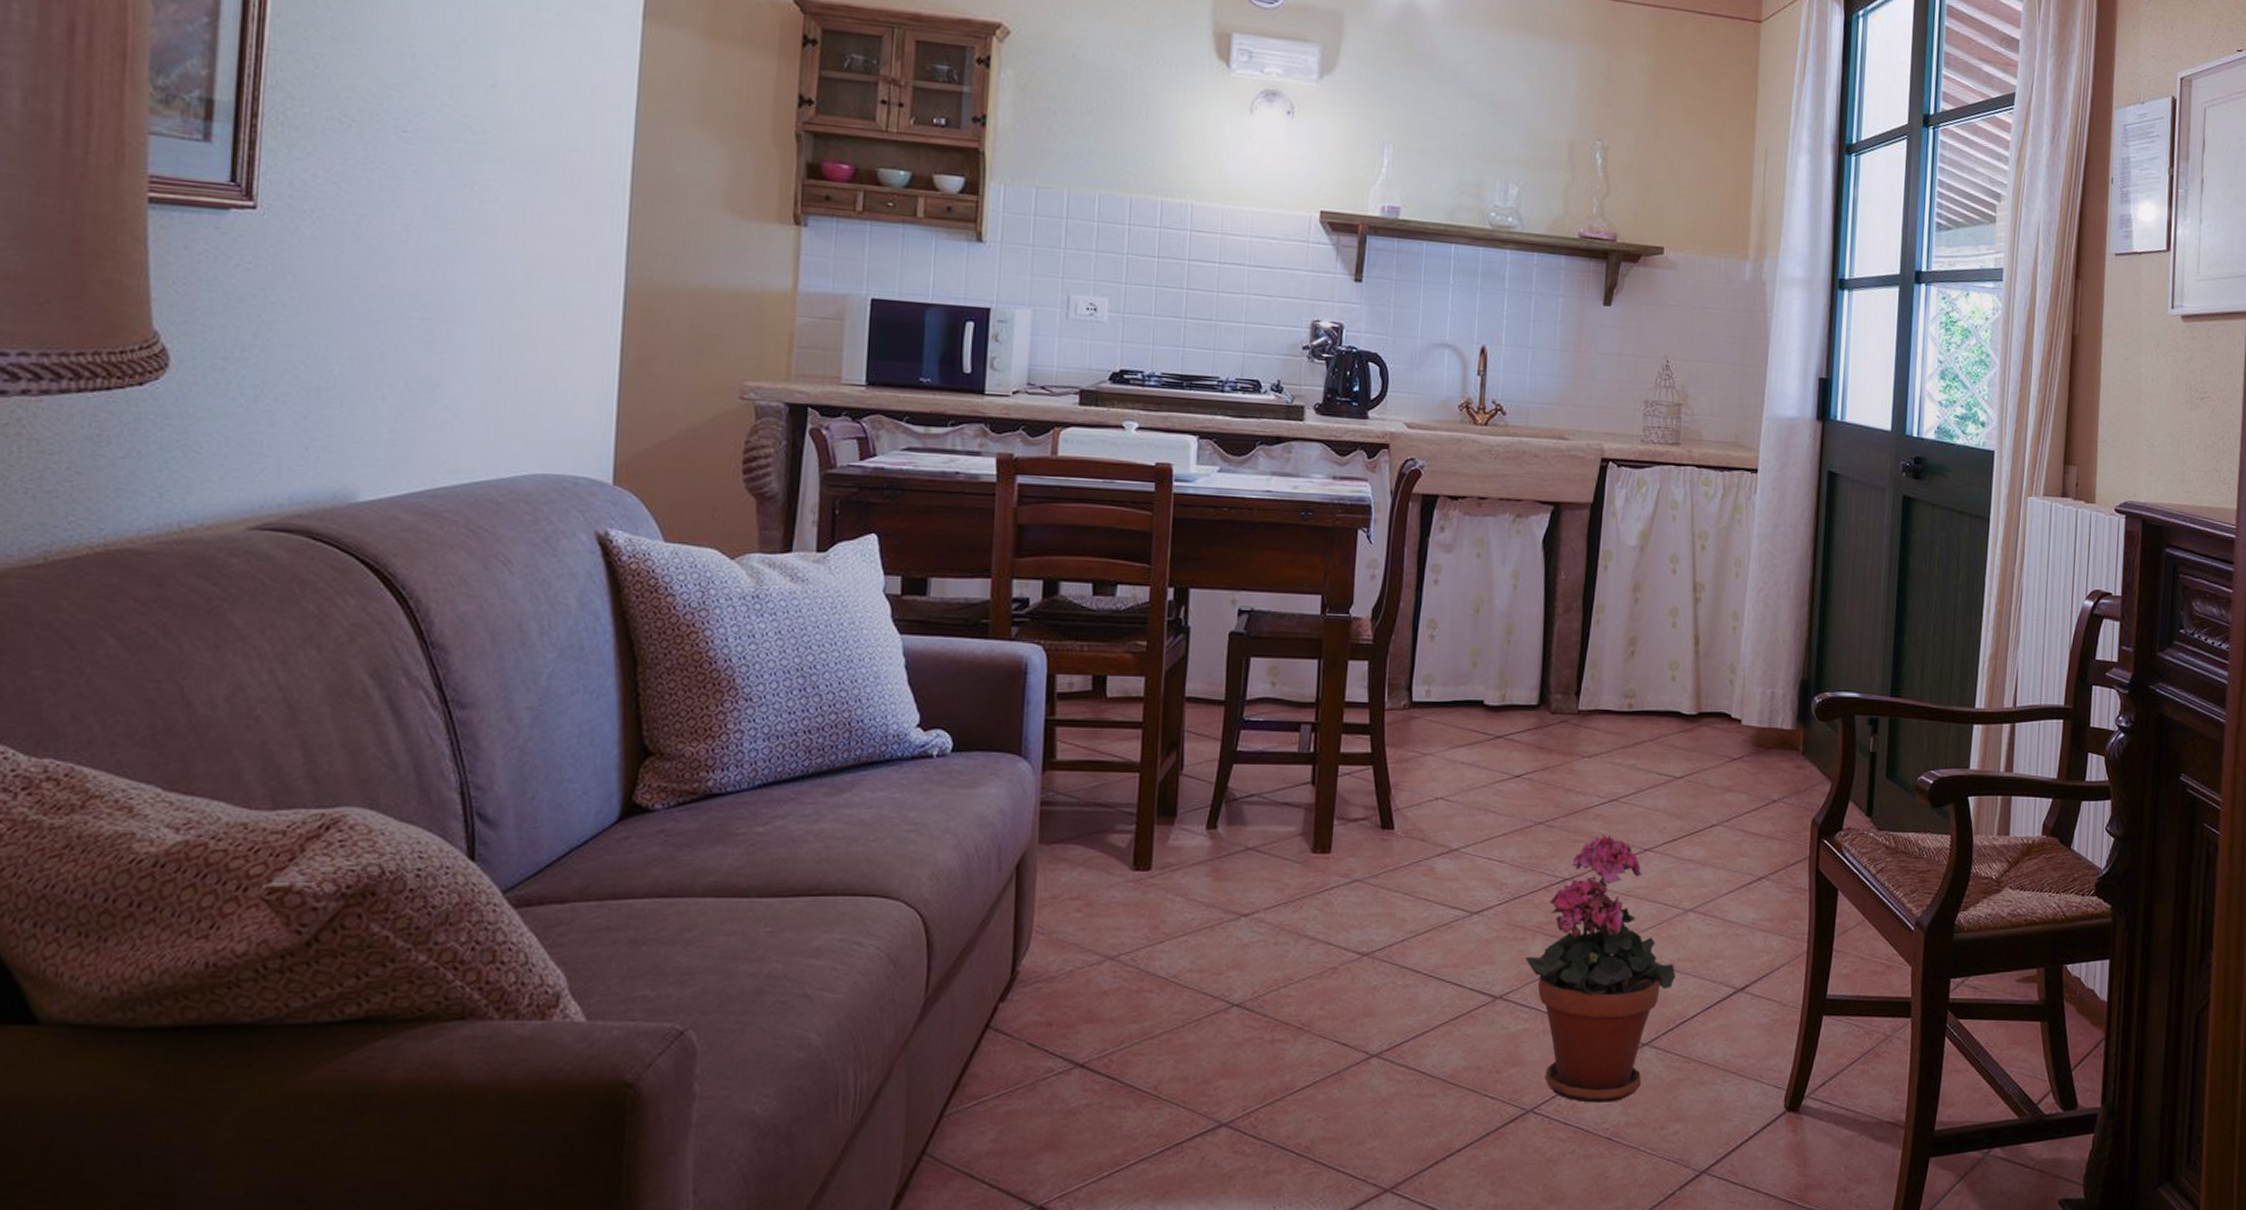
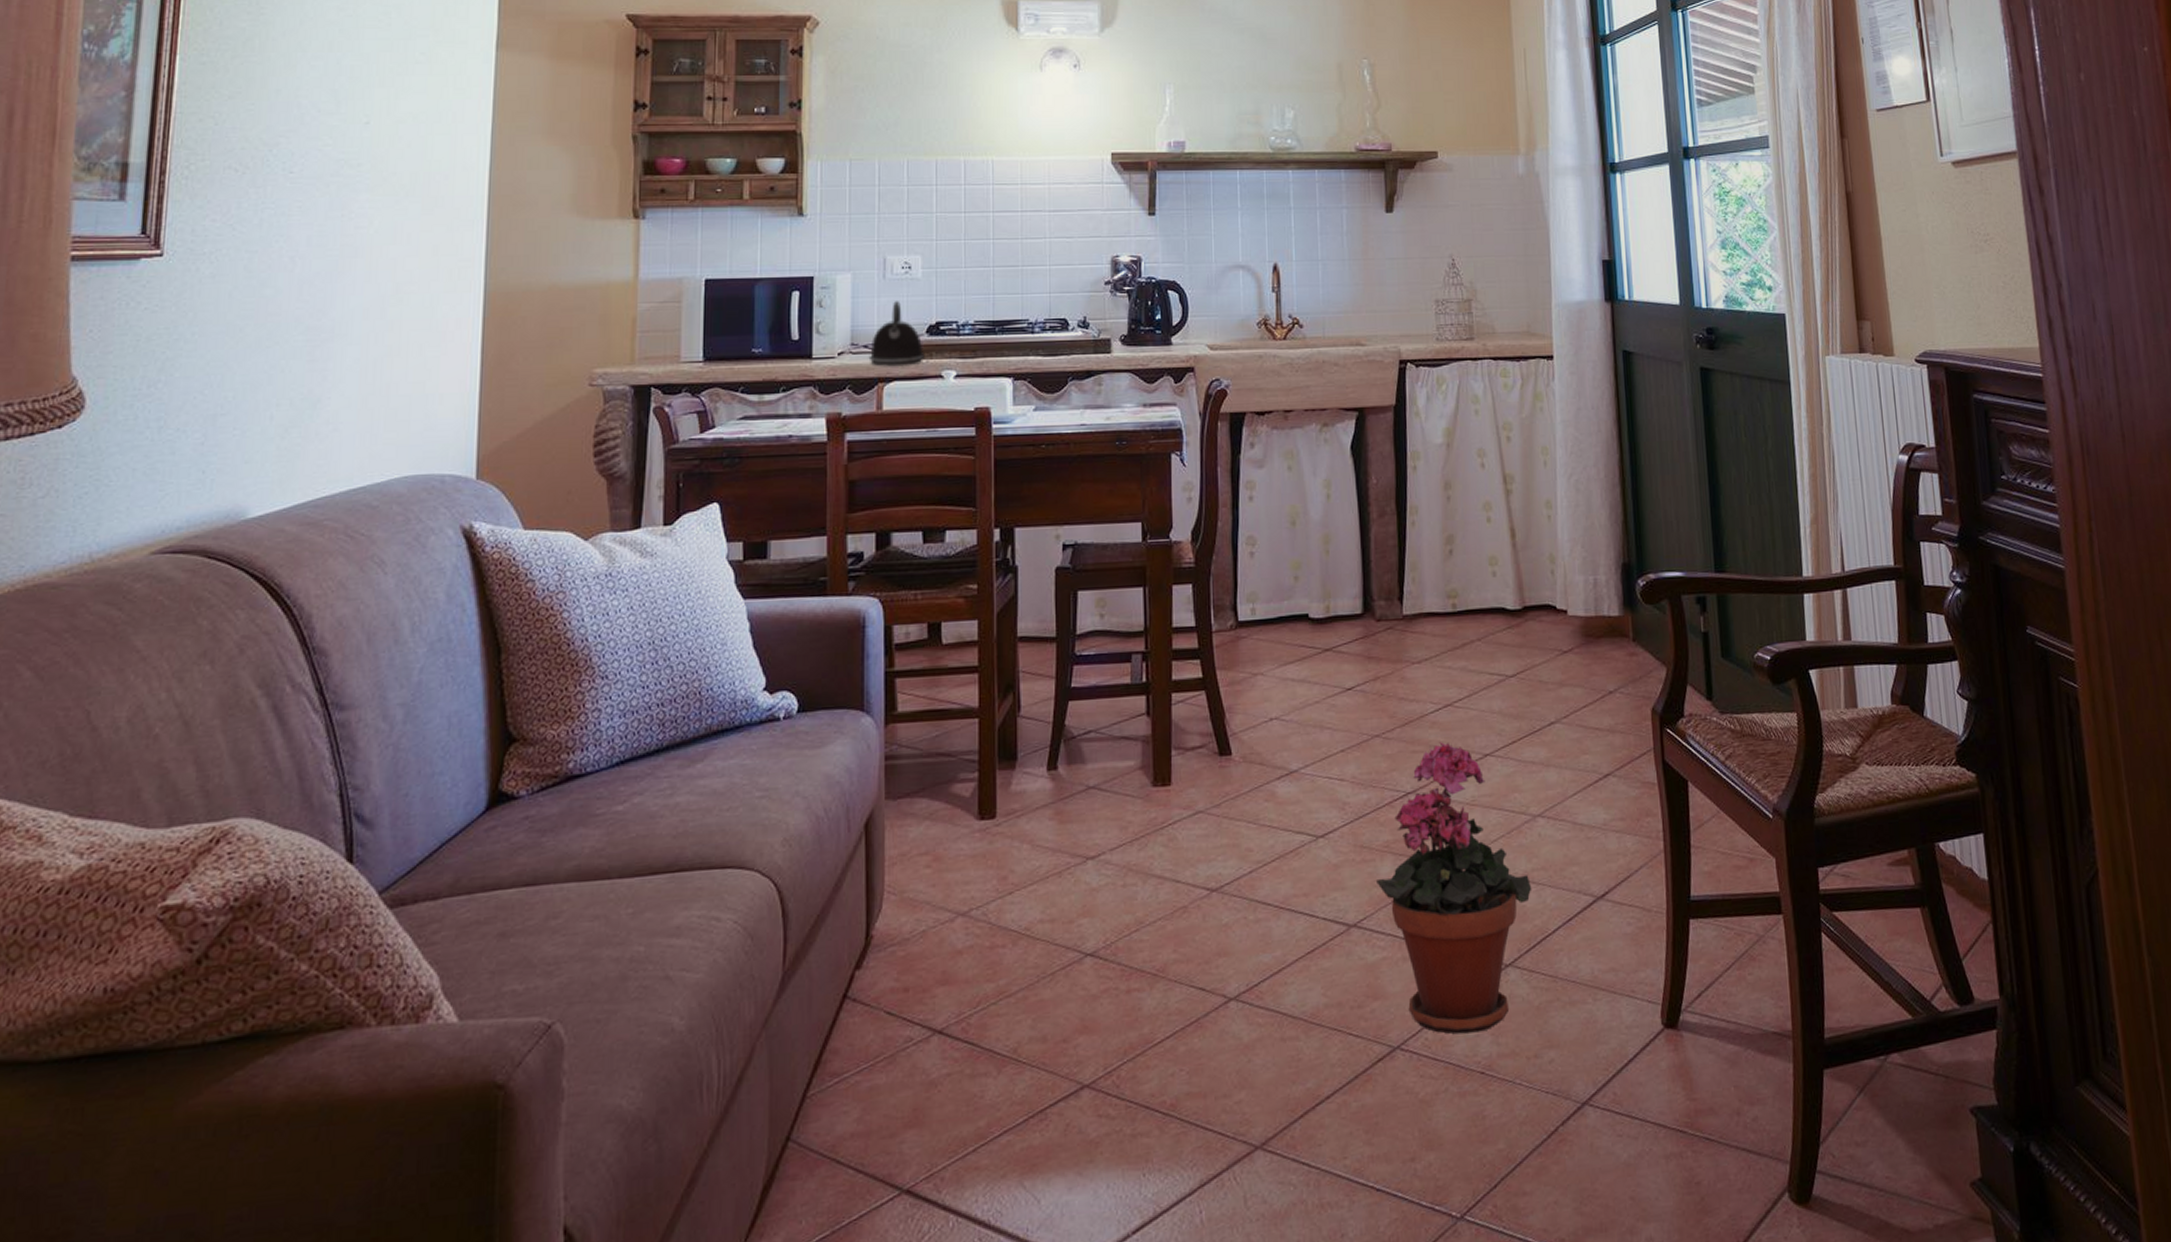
kettle: none [1046,343,1105,414] -> present [870,301,923,368]

